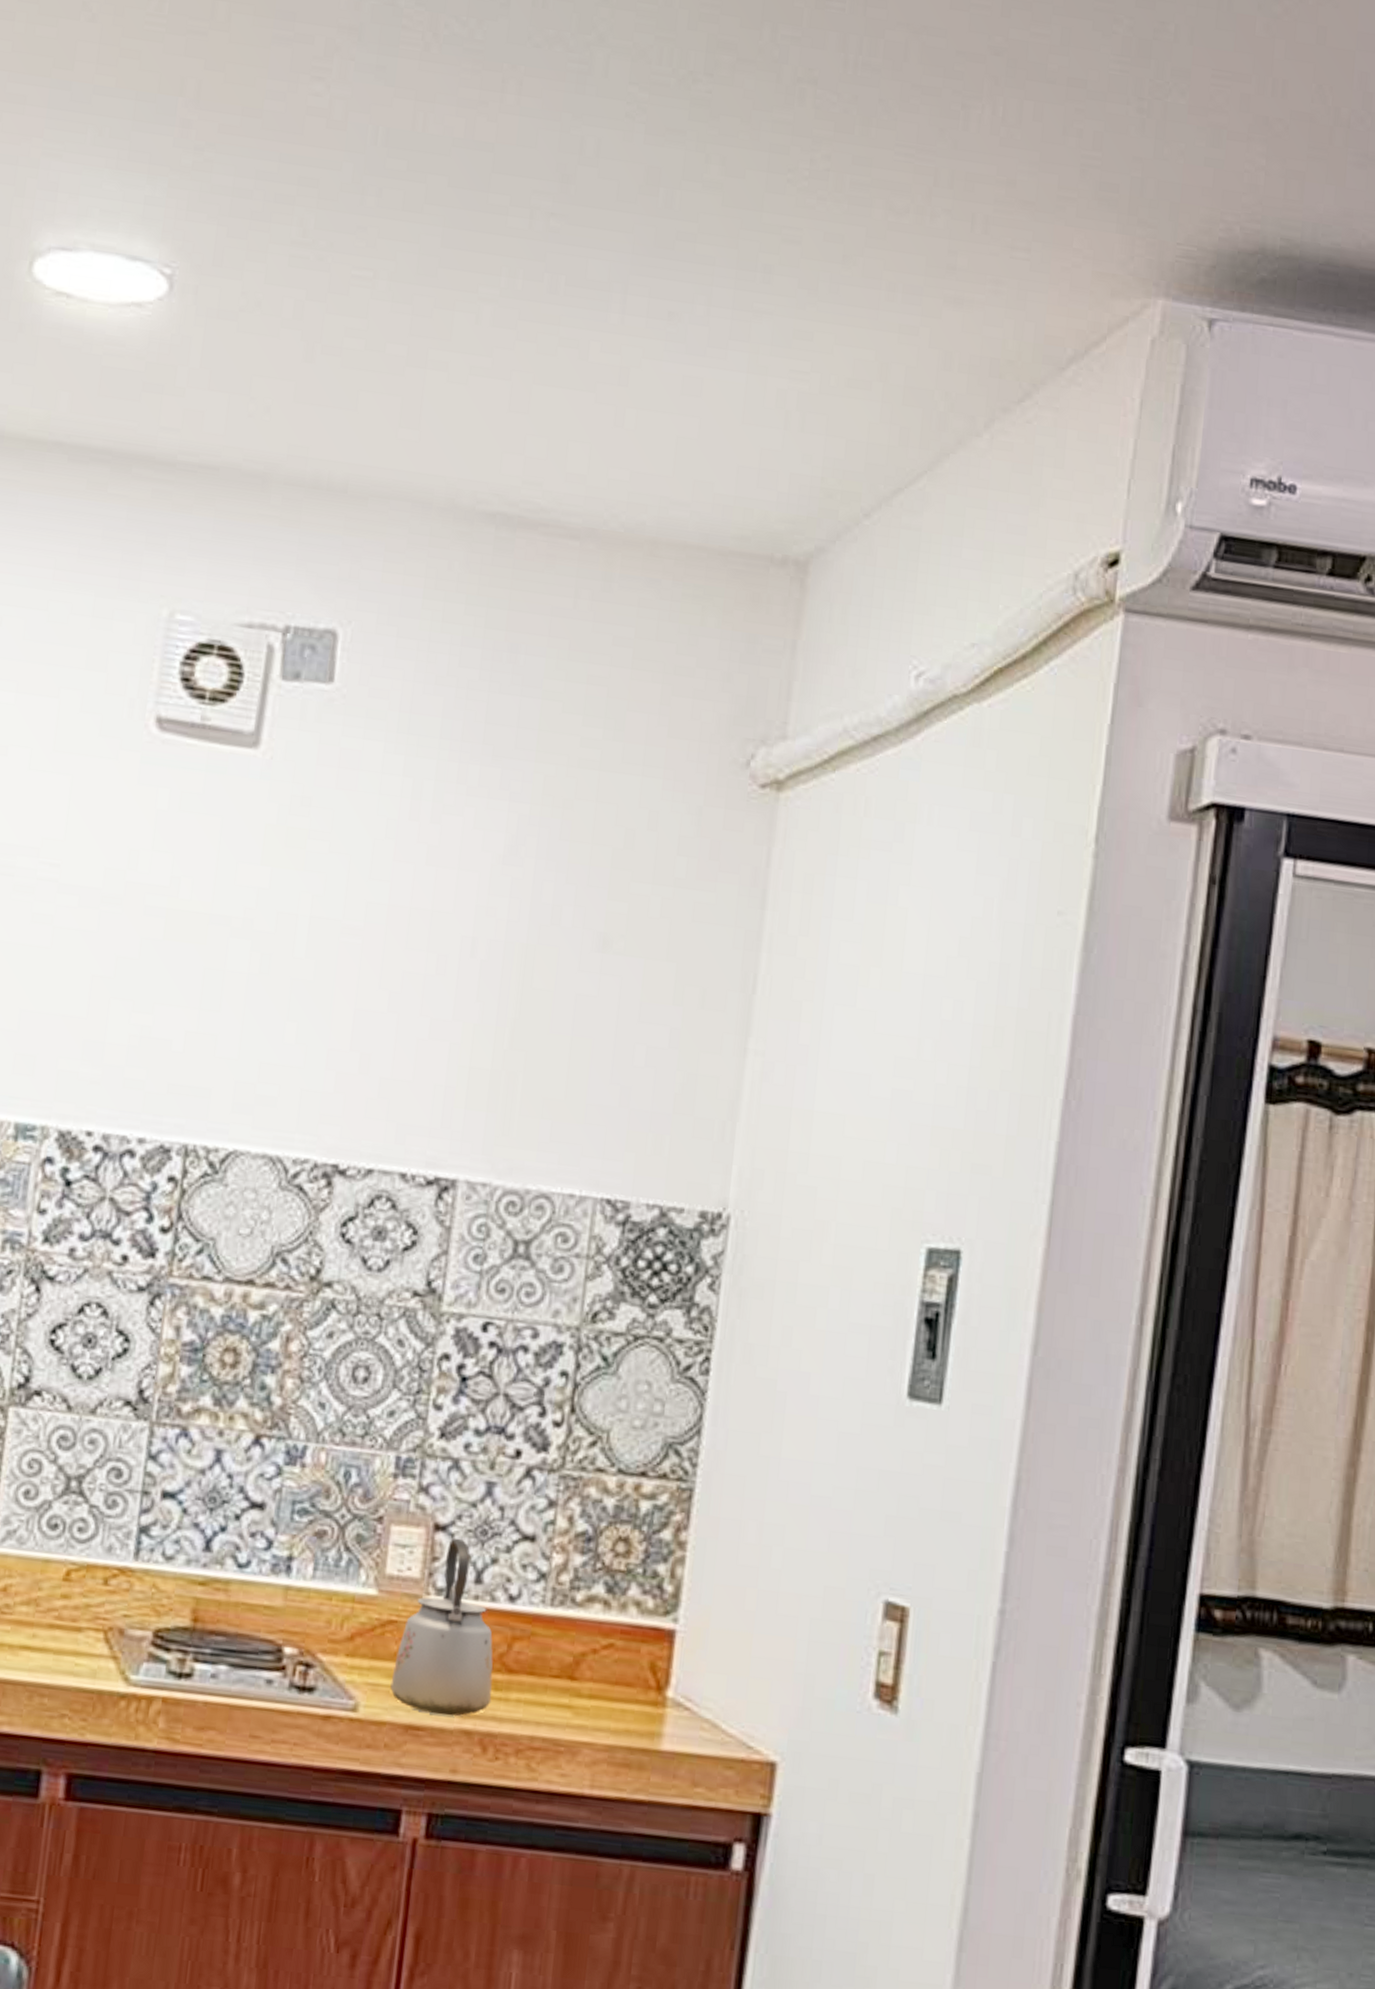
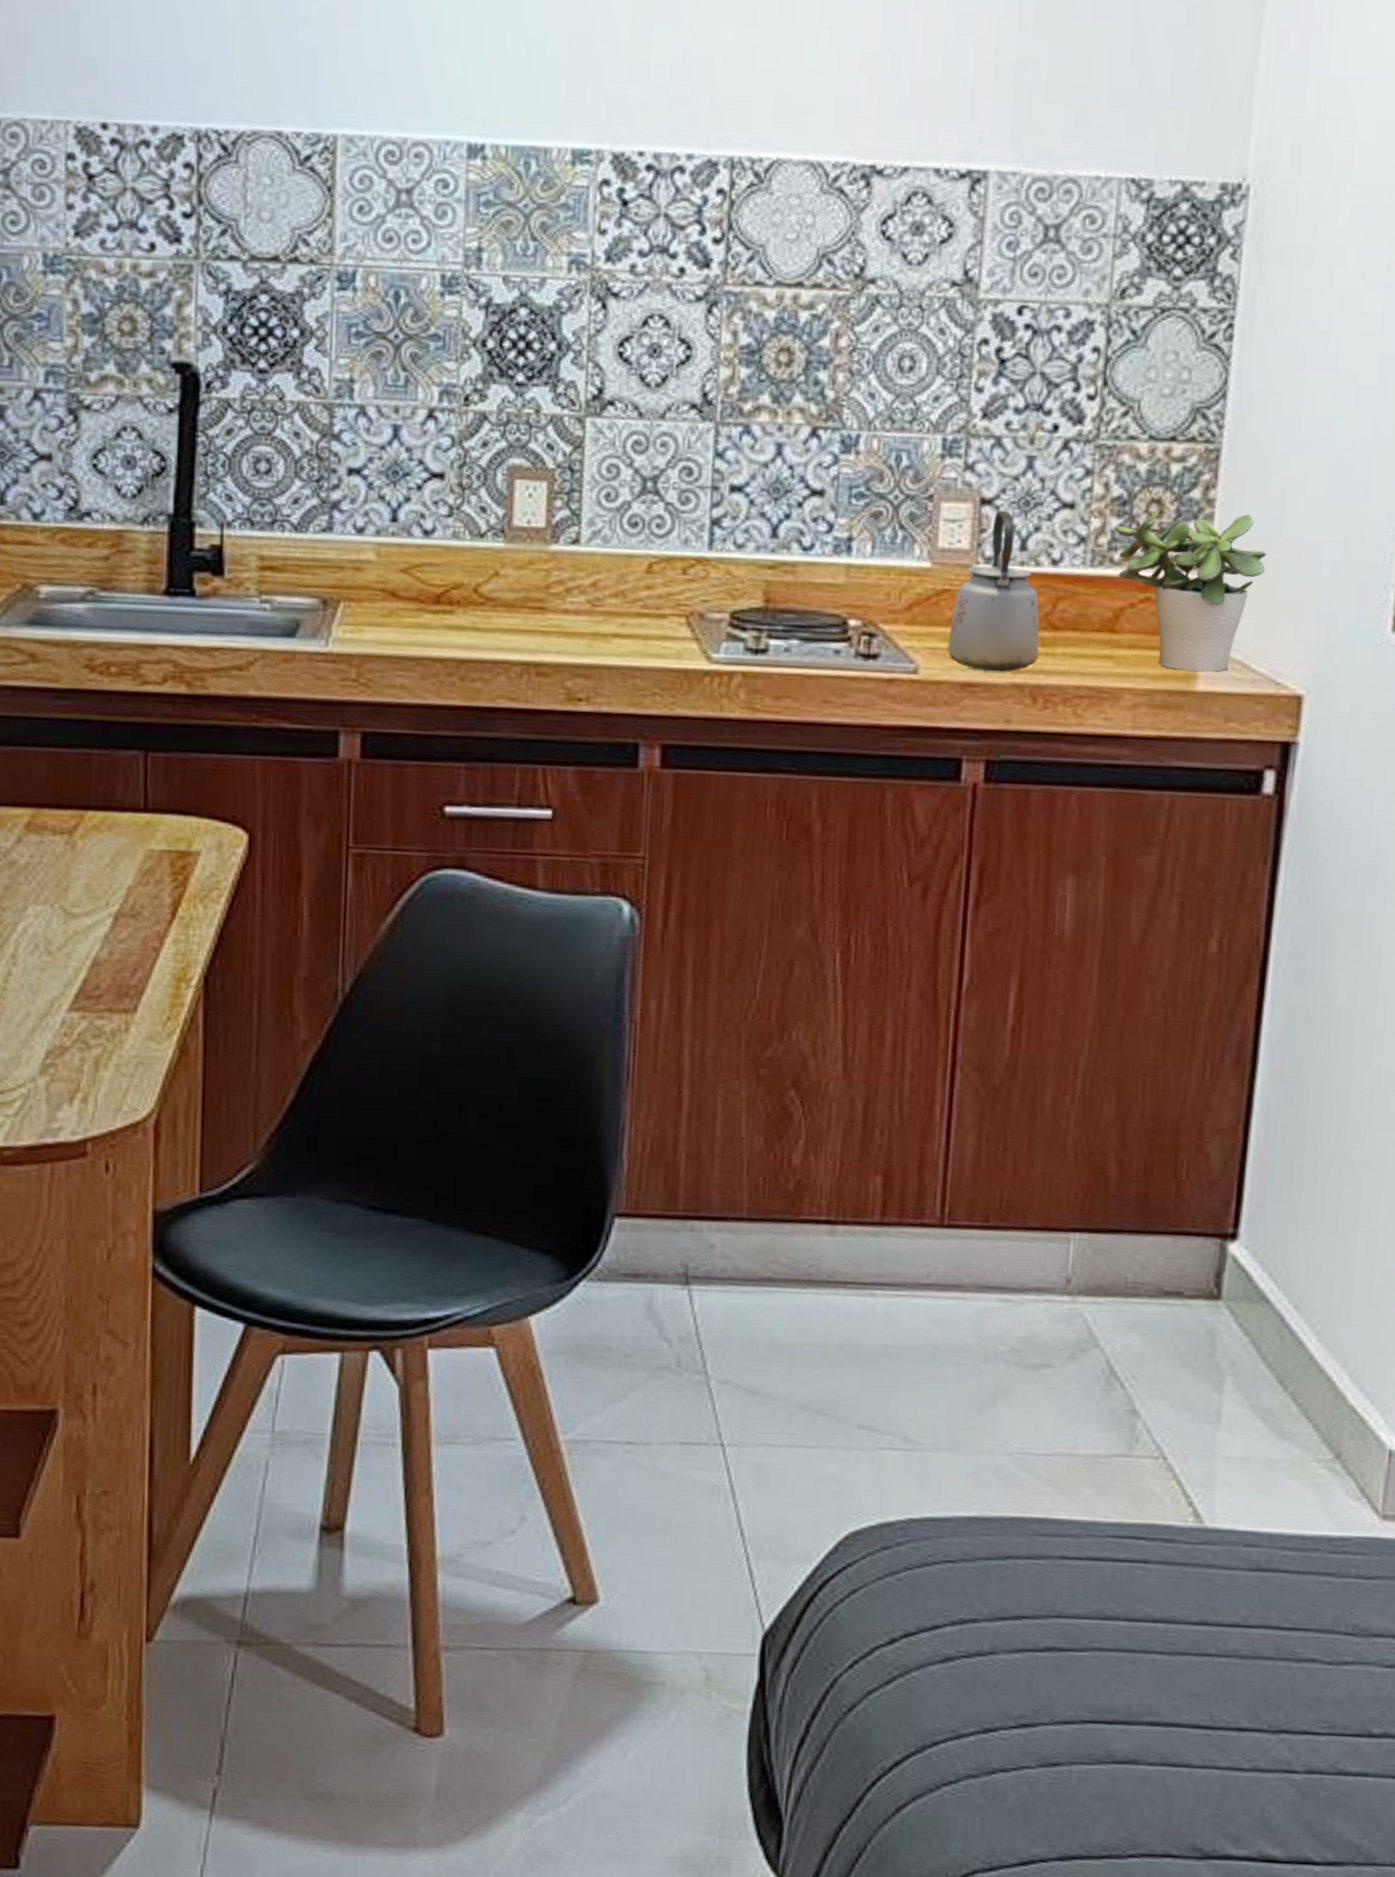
potted plant: none [578,1549,741,1732] -> present [1115,510,1267,673]

